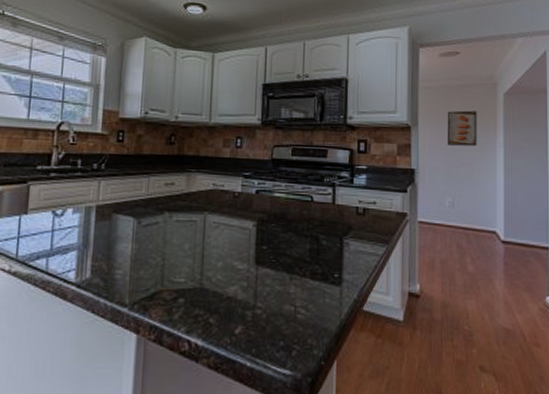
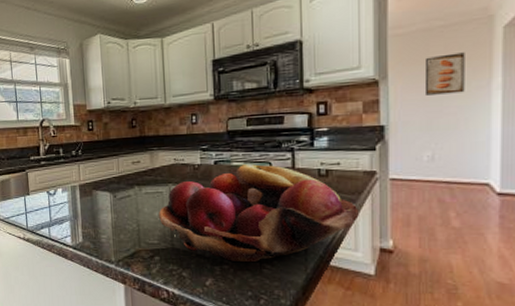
fruit basket: none [189,196,391,305] -> present [159,164,359,261]

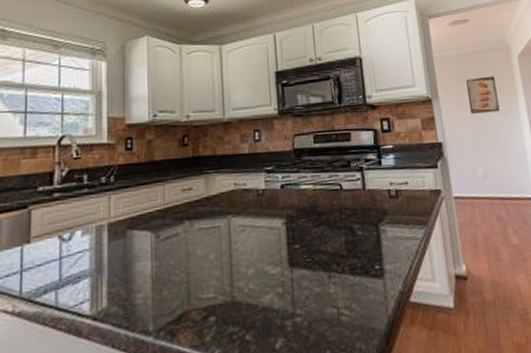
fruit basket: present [159,164,359,261] -> none [215,186,432,311]

